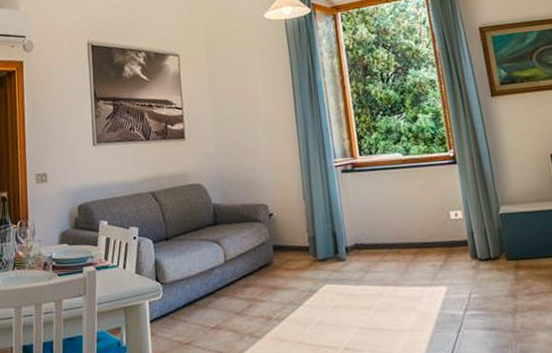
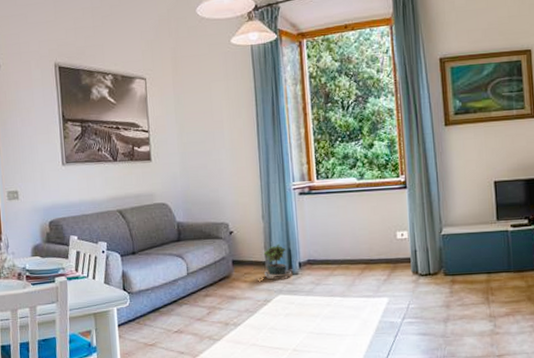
potted plant: none [307,226,338,267] -> present [264,243,291,280]

